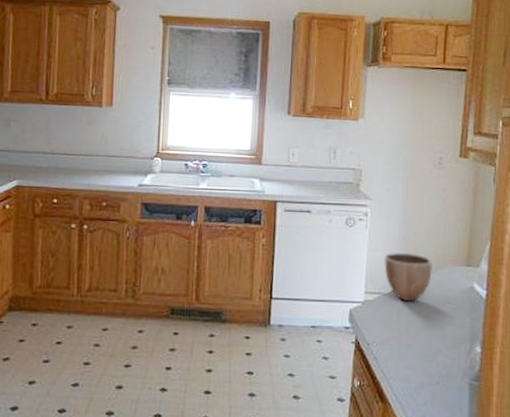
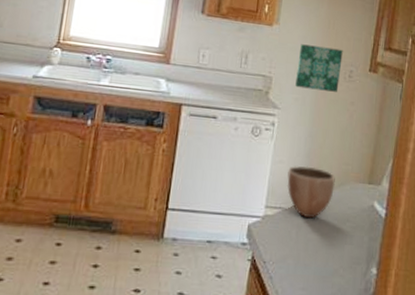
wall art: none [385,136,431,180] -> present [295,44,343,92]

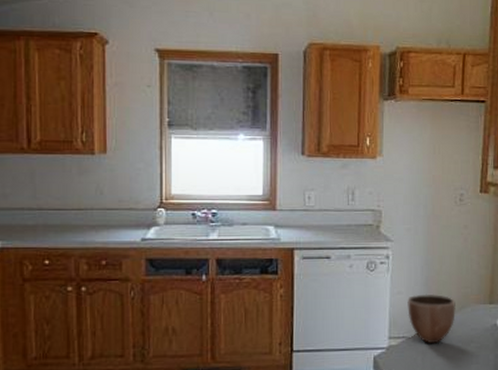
wall art: present [295,44,343,92] -> none [406,173,451,218]

